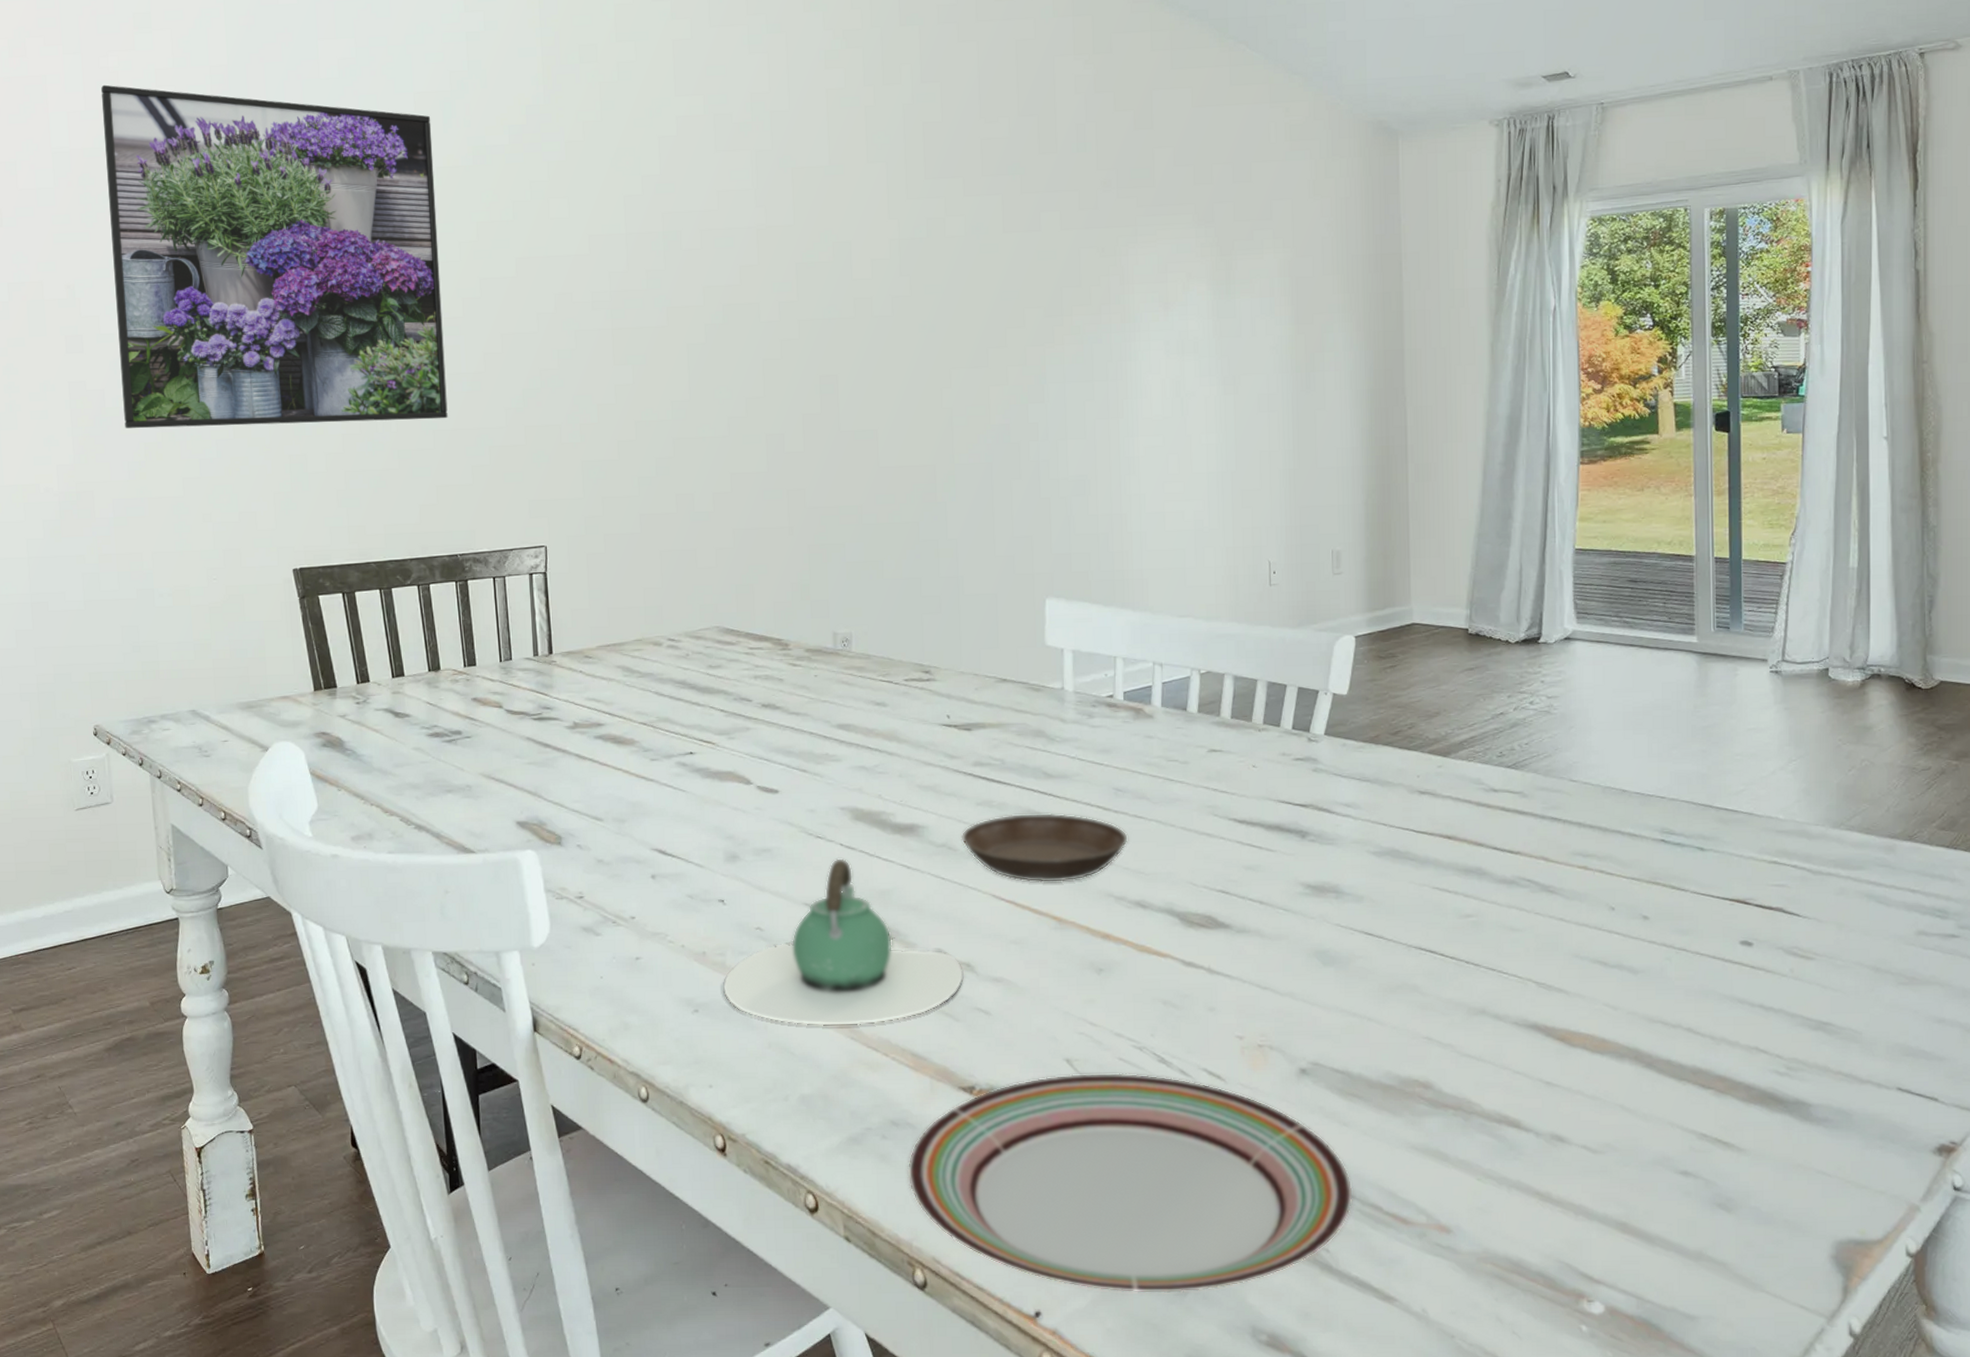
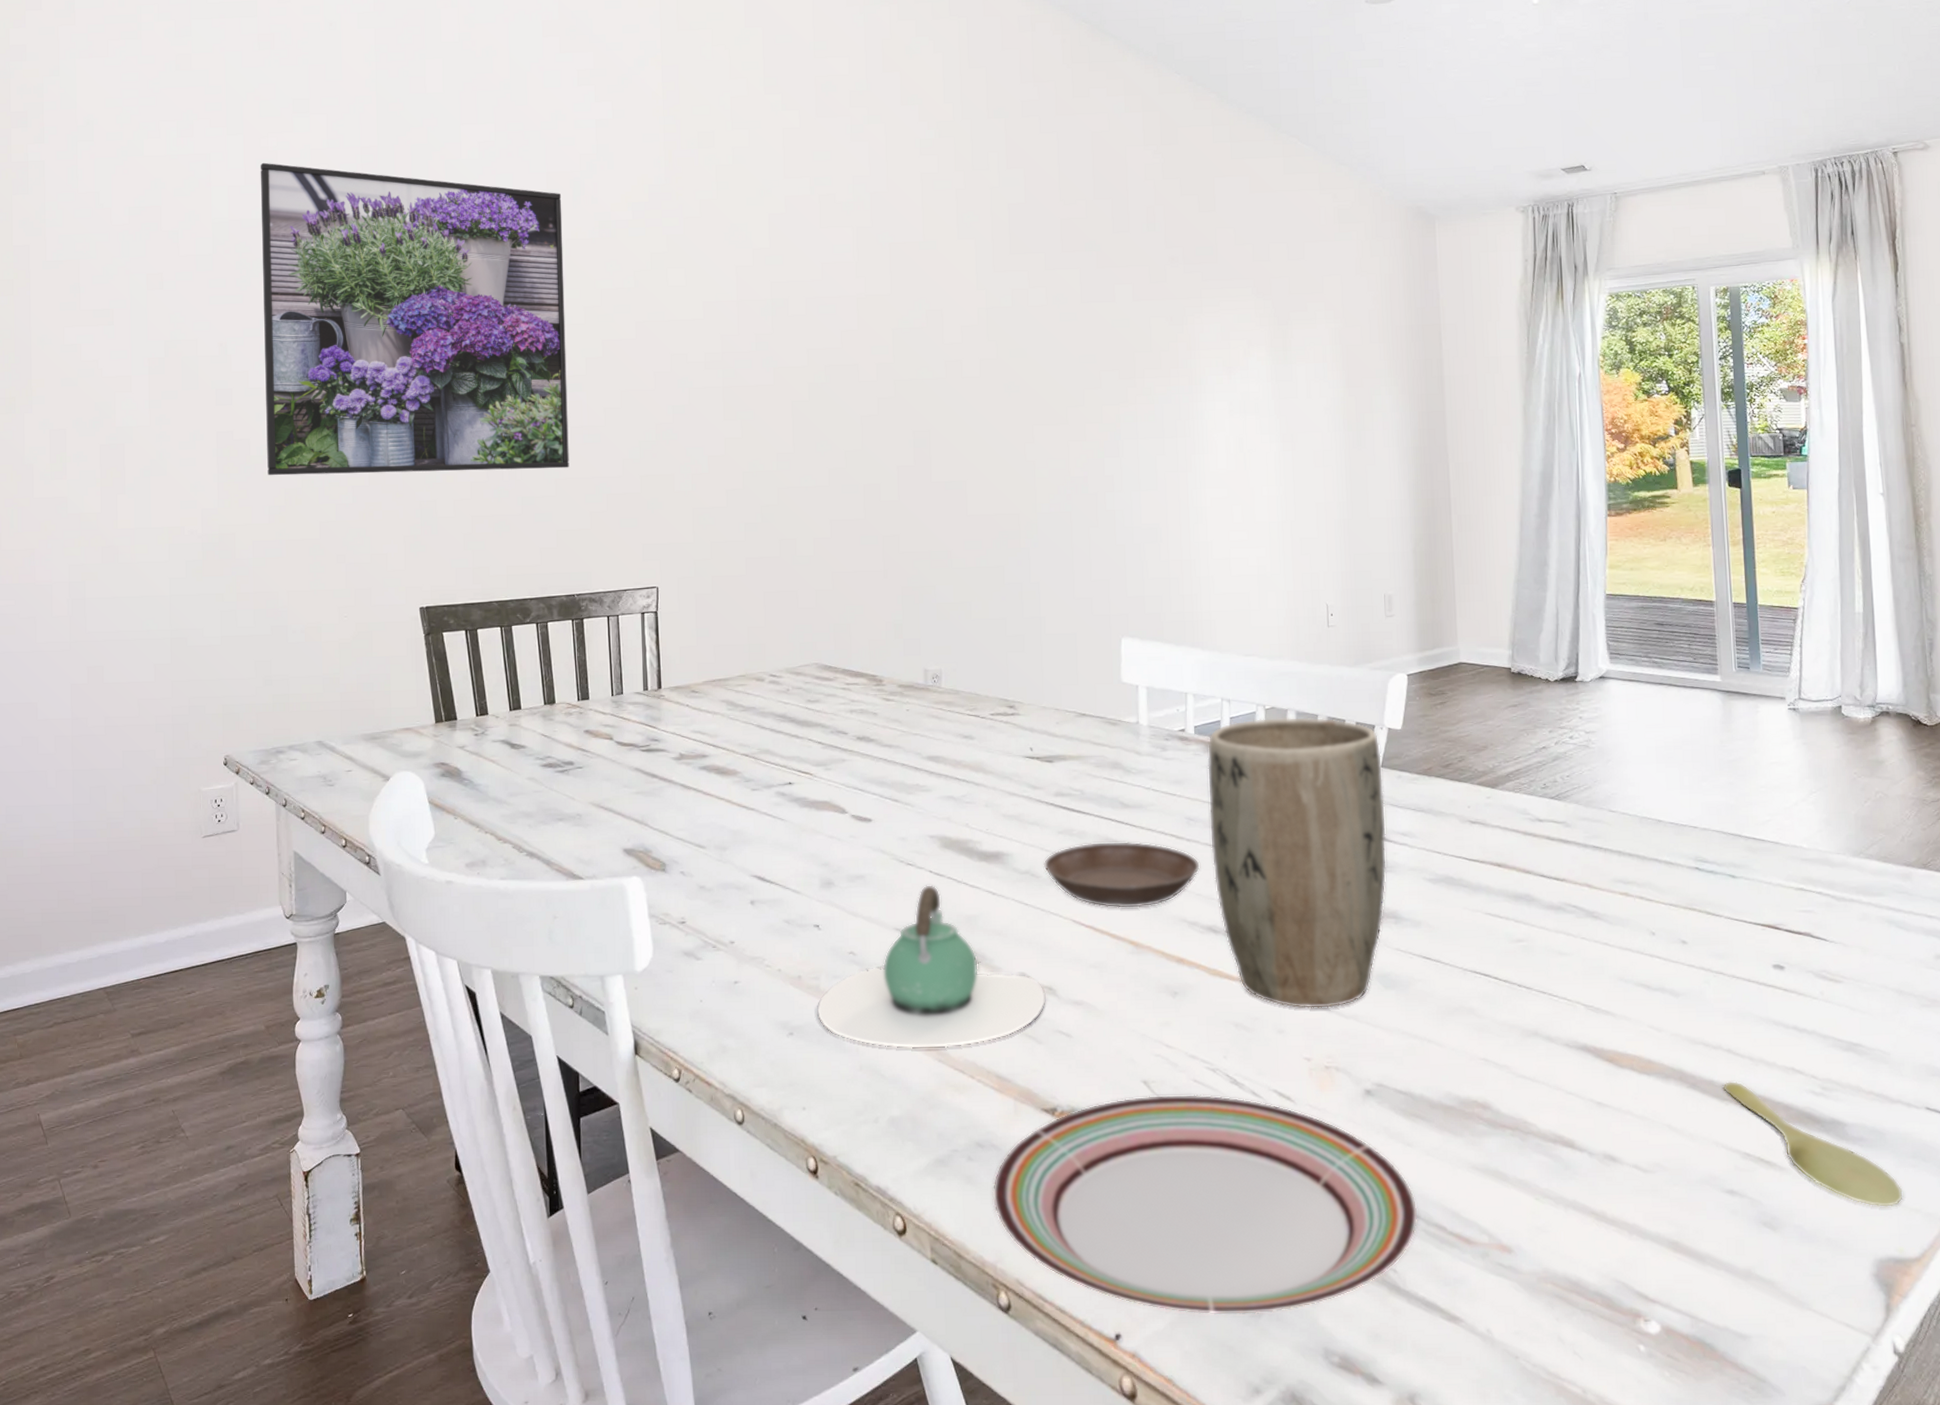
plant pot: none [1136,681,1329,986] -> present [1207,716,1387,1009]
spoon: none [1680,1060,1869,1190] -> present [1722,1080,1904,1208]

